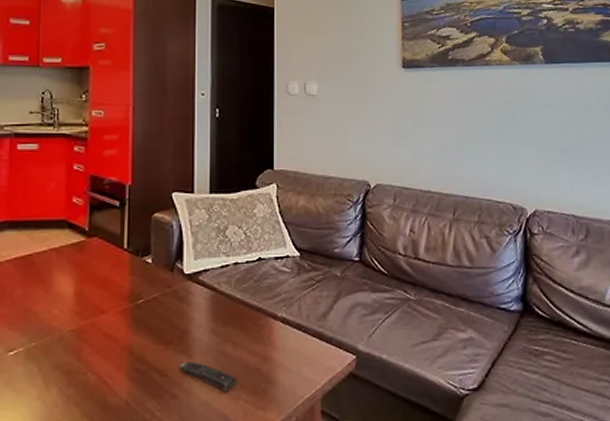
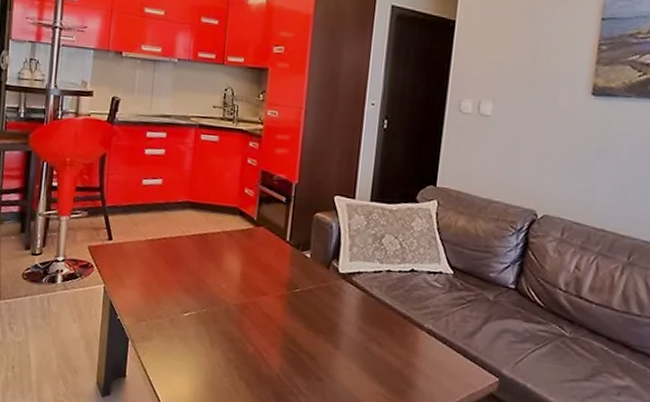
remote control: present [179,361,236,392] -> none [326,351,378,385]

